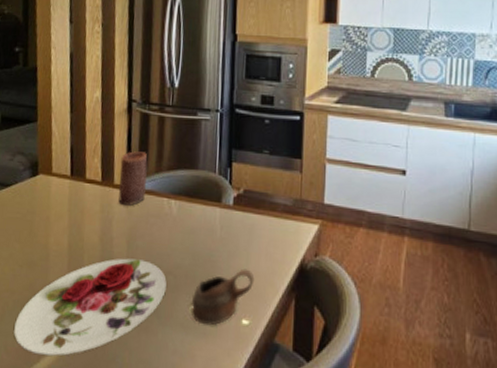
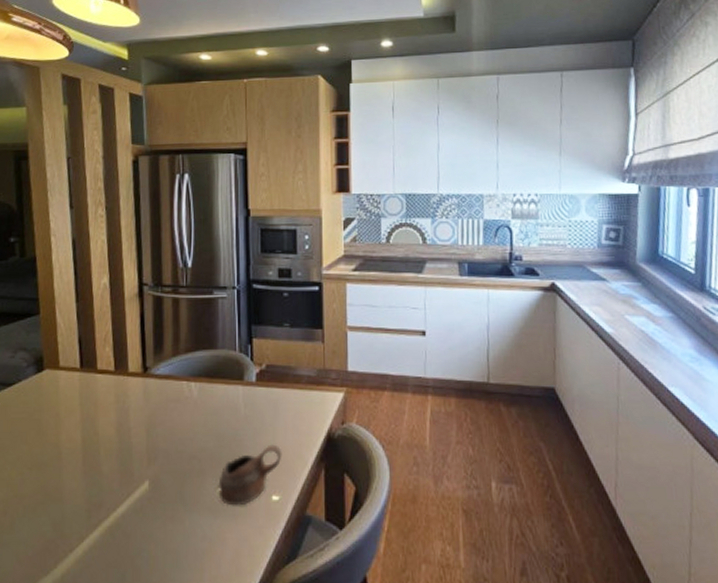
plate: present [14,258,167,356] -> none [26,447,191,560]
candle: present [118,151,148,206] -> none [134,336,164,393]

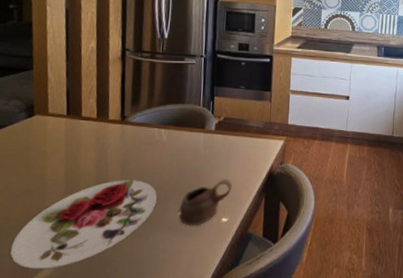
plate: none [26,447,191,560] -> present [10,180,157,270]

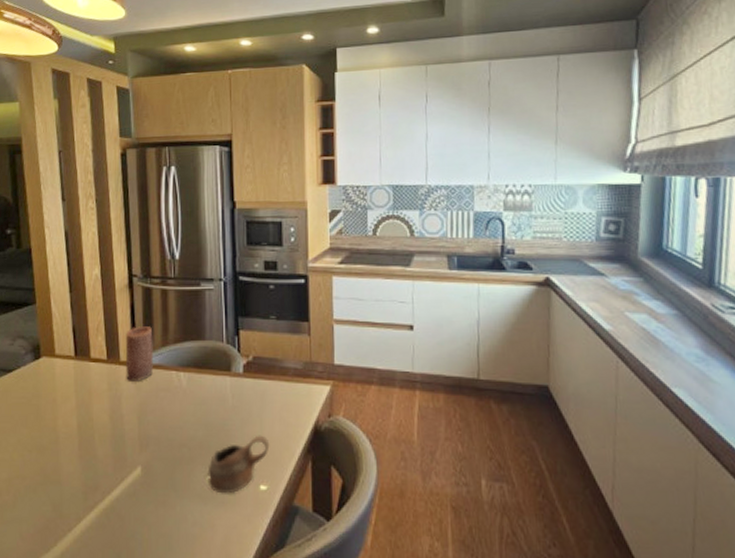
plate: present [10,180,157,270] -> none [28,434,181,539]
candle: none [113,91,140,136] -> present [125,326,153,381]

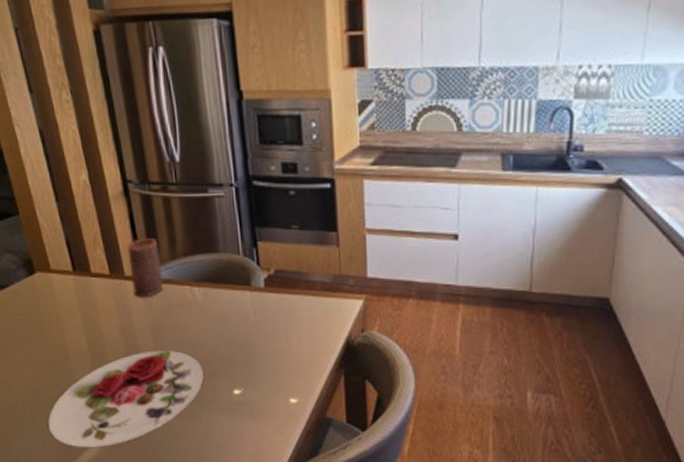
plate: none [28,434,181,539] -> present [48,350,204,449]
cup: present [207,435,270,494] -> none [232,350,298,407]

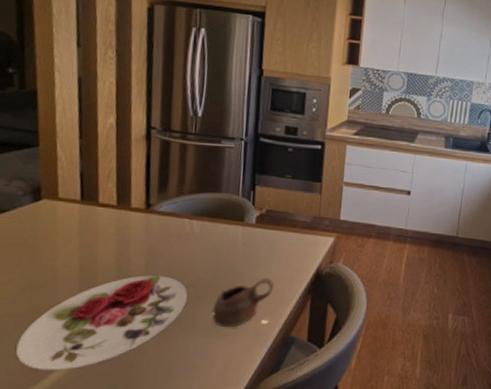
candle: present [127,238,163,297] -> none [136,176,168,227]
cup: none [232,350,298,407] -> present [212,277,275,328]

